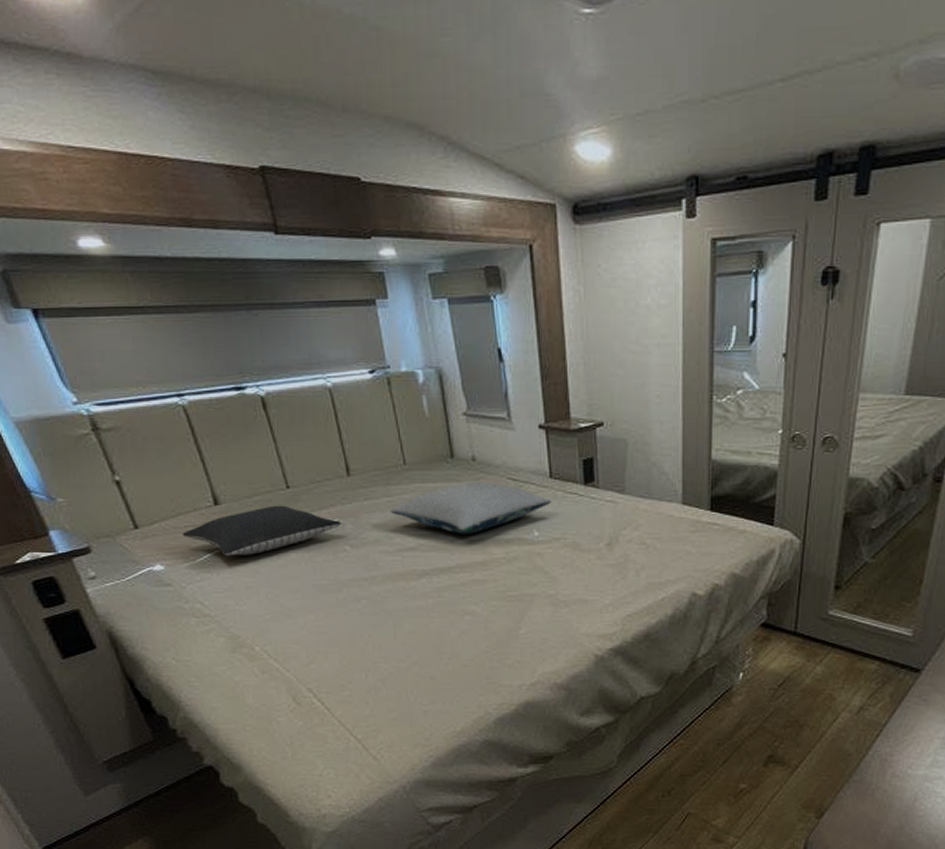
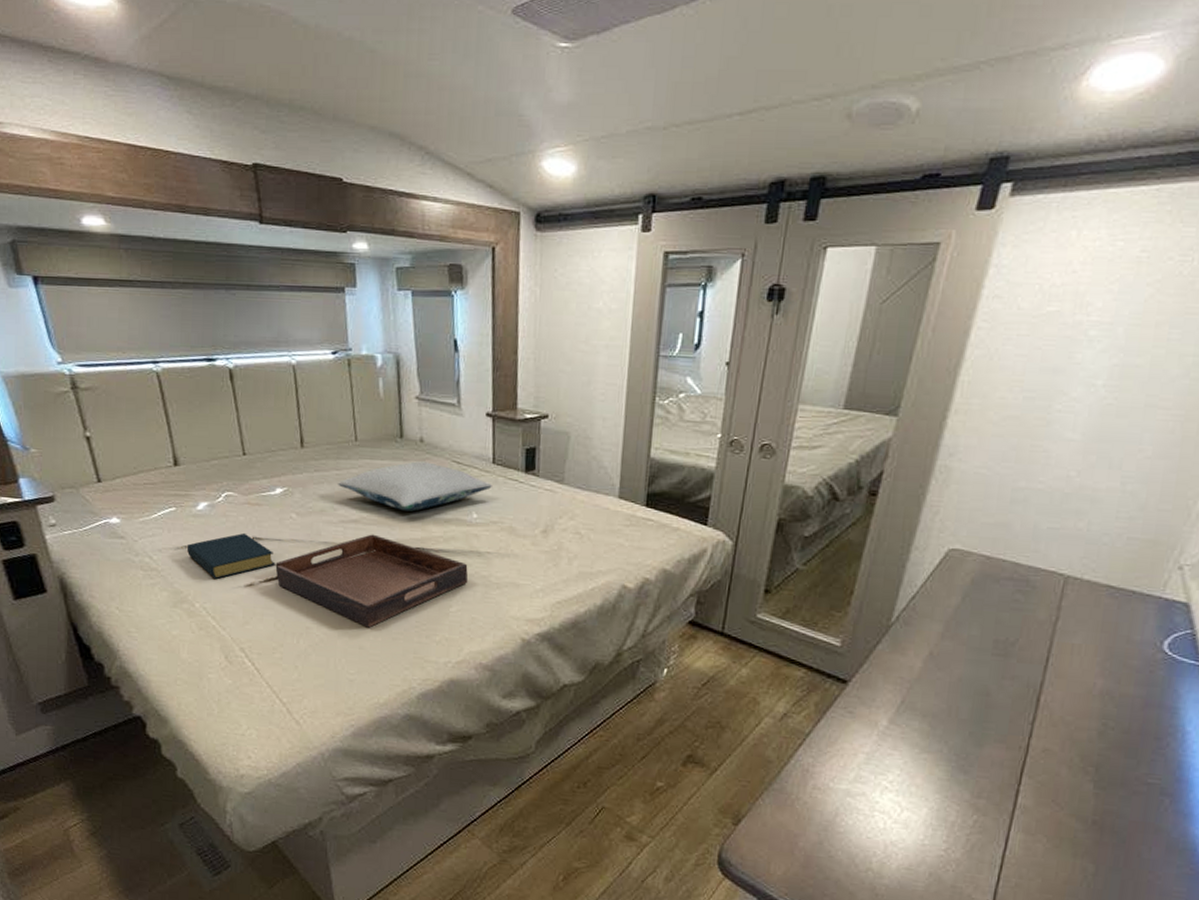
pillow: present [182,505,342,557] -> none [140,470,291,515]
hardback book: none [238,570,334,620] -> present [186,532,275,579]
serving tray: none [334,561,536,657] -> present [275,534,469,628]

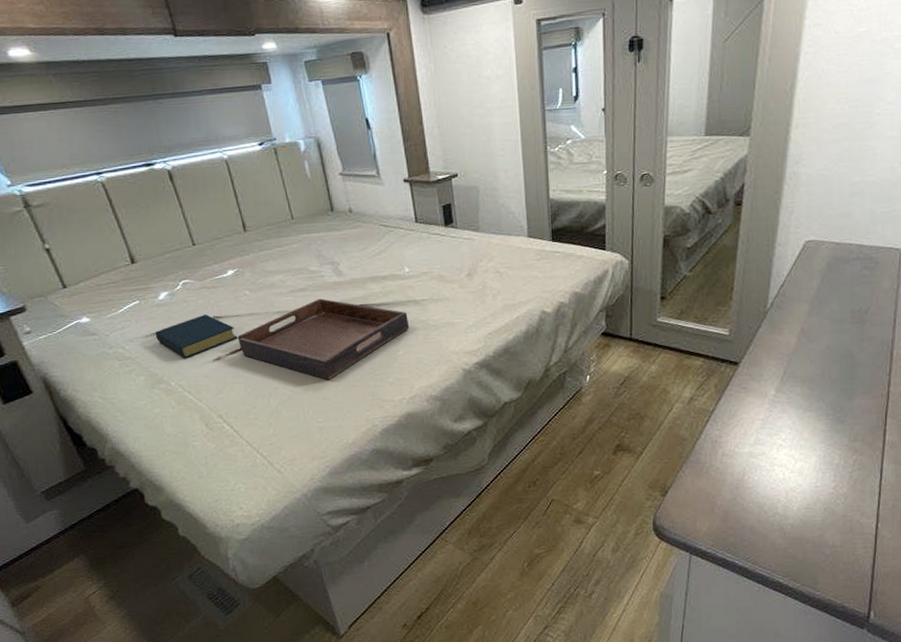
pillow: present [338,461,492,511] -> none [282,229,418,275]

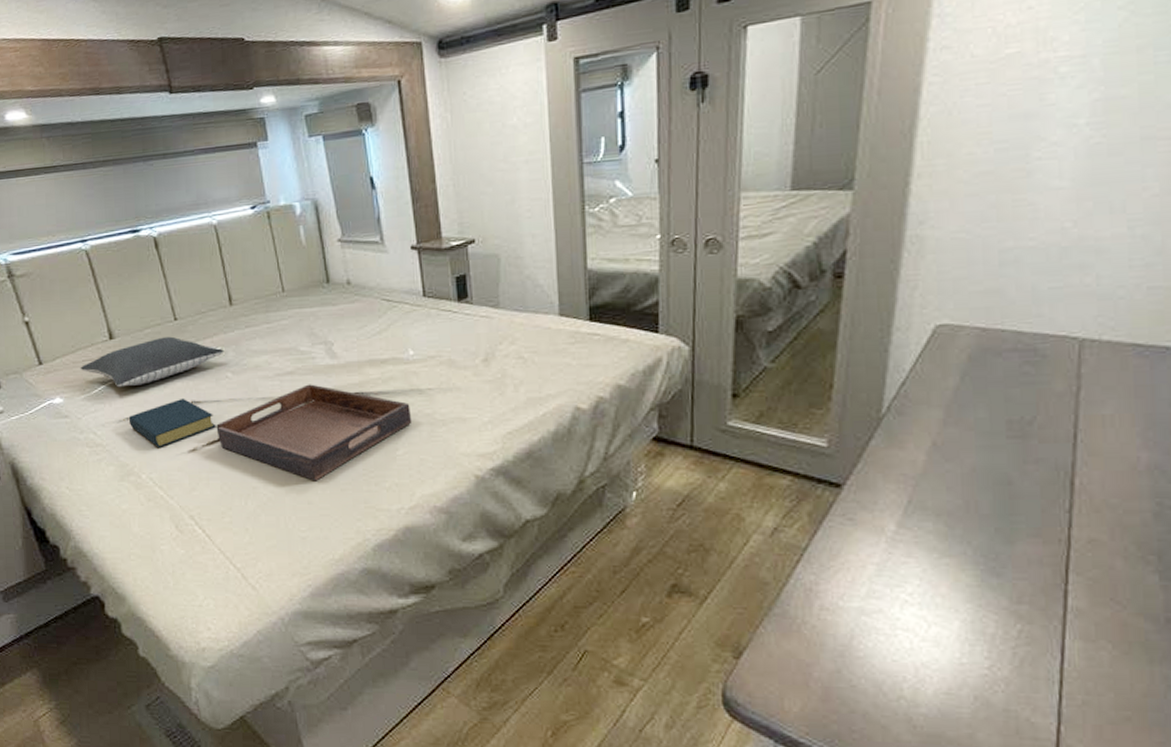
pillow: none [104,260,242,307] -> present [80,336,225,388]

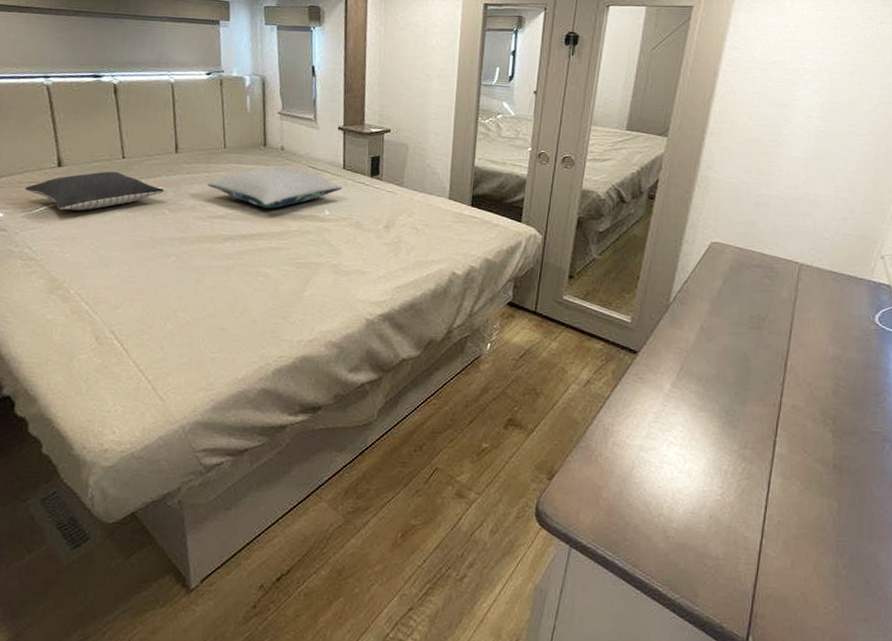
hardback book: present [128,398,216,447] -> none [65,226,148,268]
serving tray: present [216,384,412,481] -> none [147,228,321,311]
pillow: none [270,304,426,356] -> present [207,166,343,209]

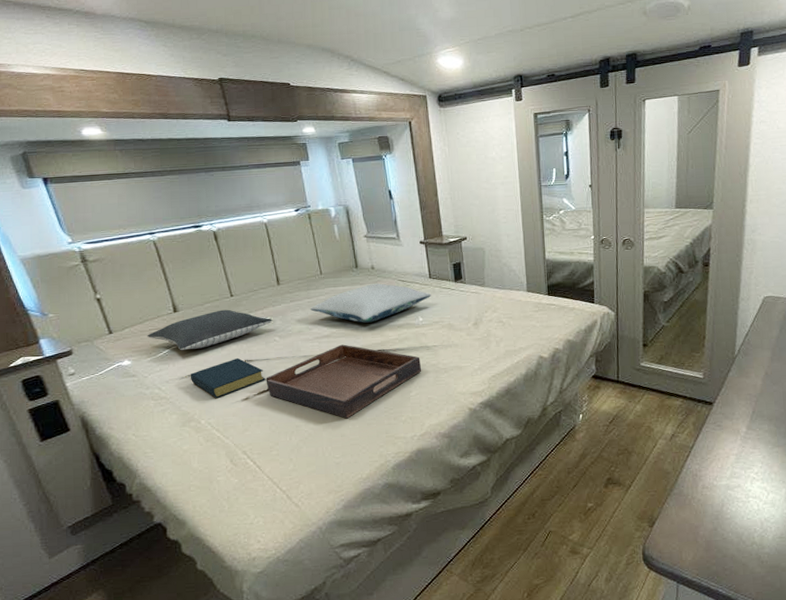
hardback book: none [65,226,148,268] -> present [190,357,266,398]
serving tray: none [147,228,321,311] -> present [266,344,422,419]

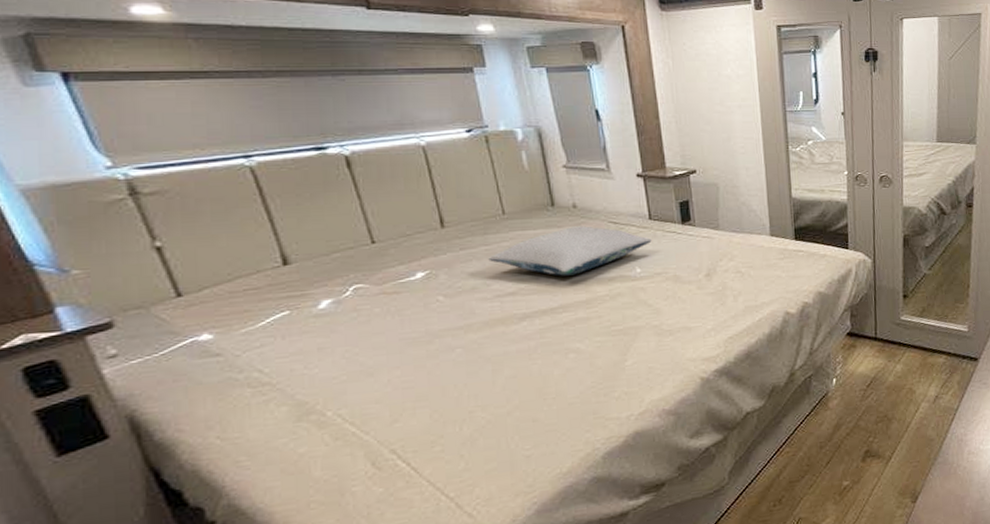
pillow: present [147,309,273,351] -> none [240,260,435,318]
hardback book: present [190,357,266,398] -> none [308,325,424,380]
serving tray: present [266,344,422,419] -> none [424,303,640,399]

